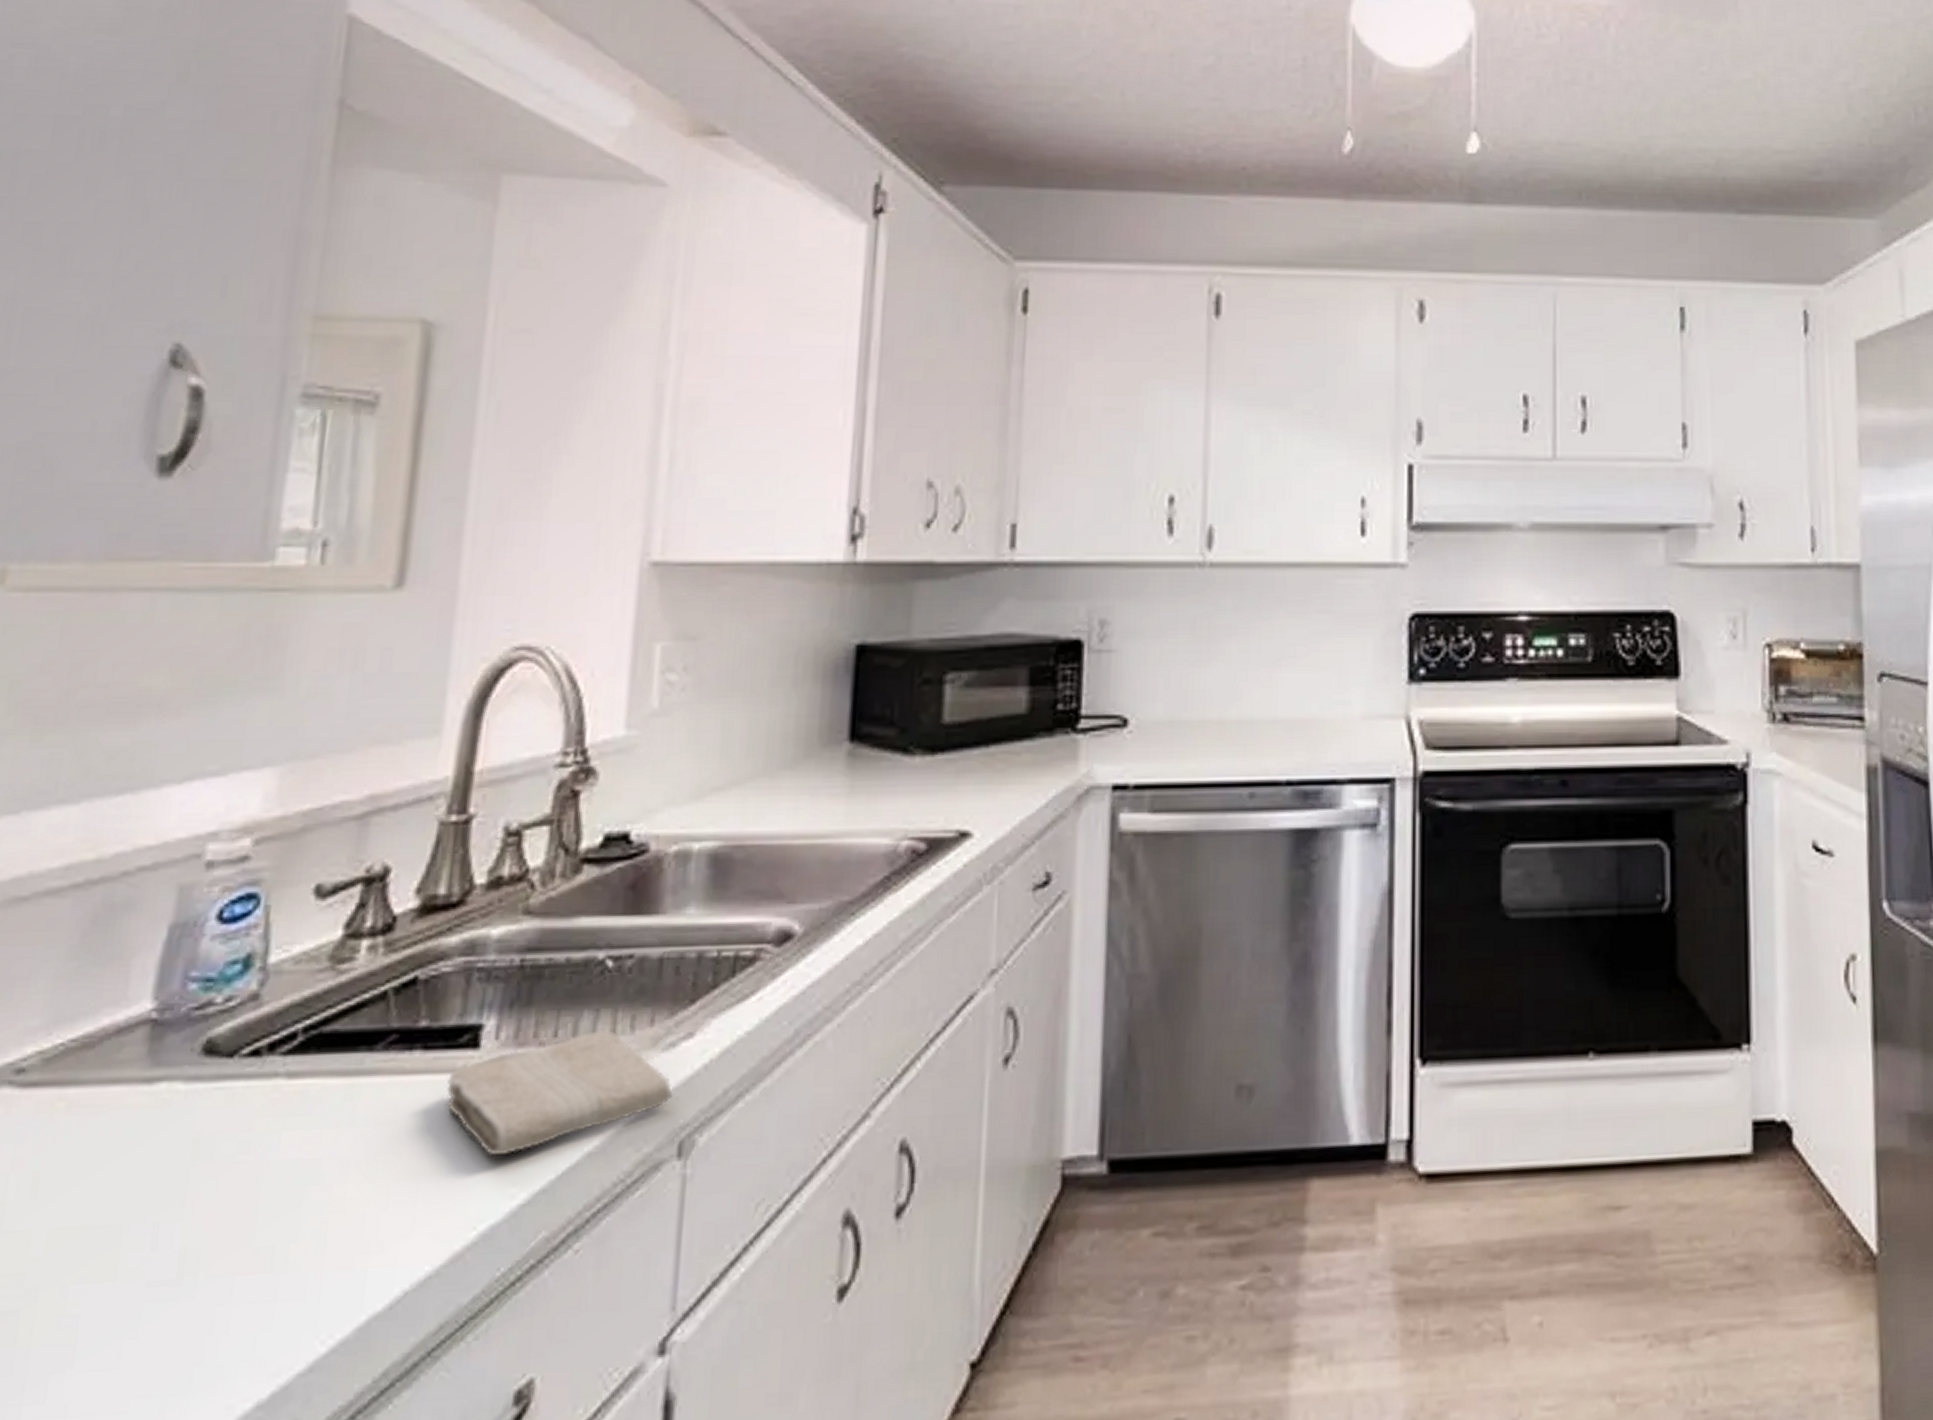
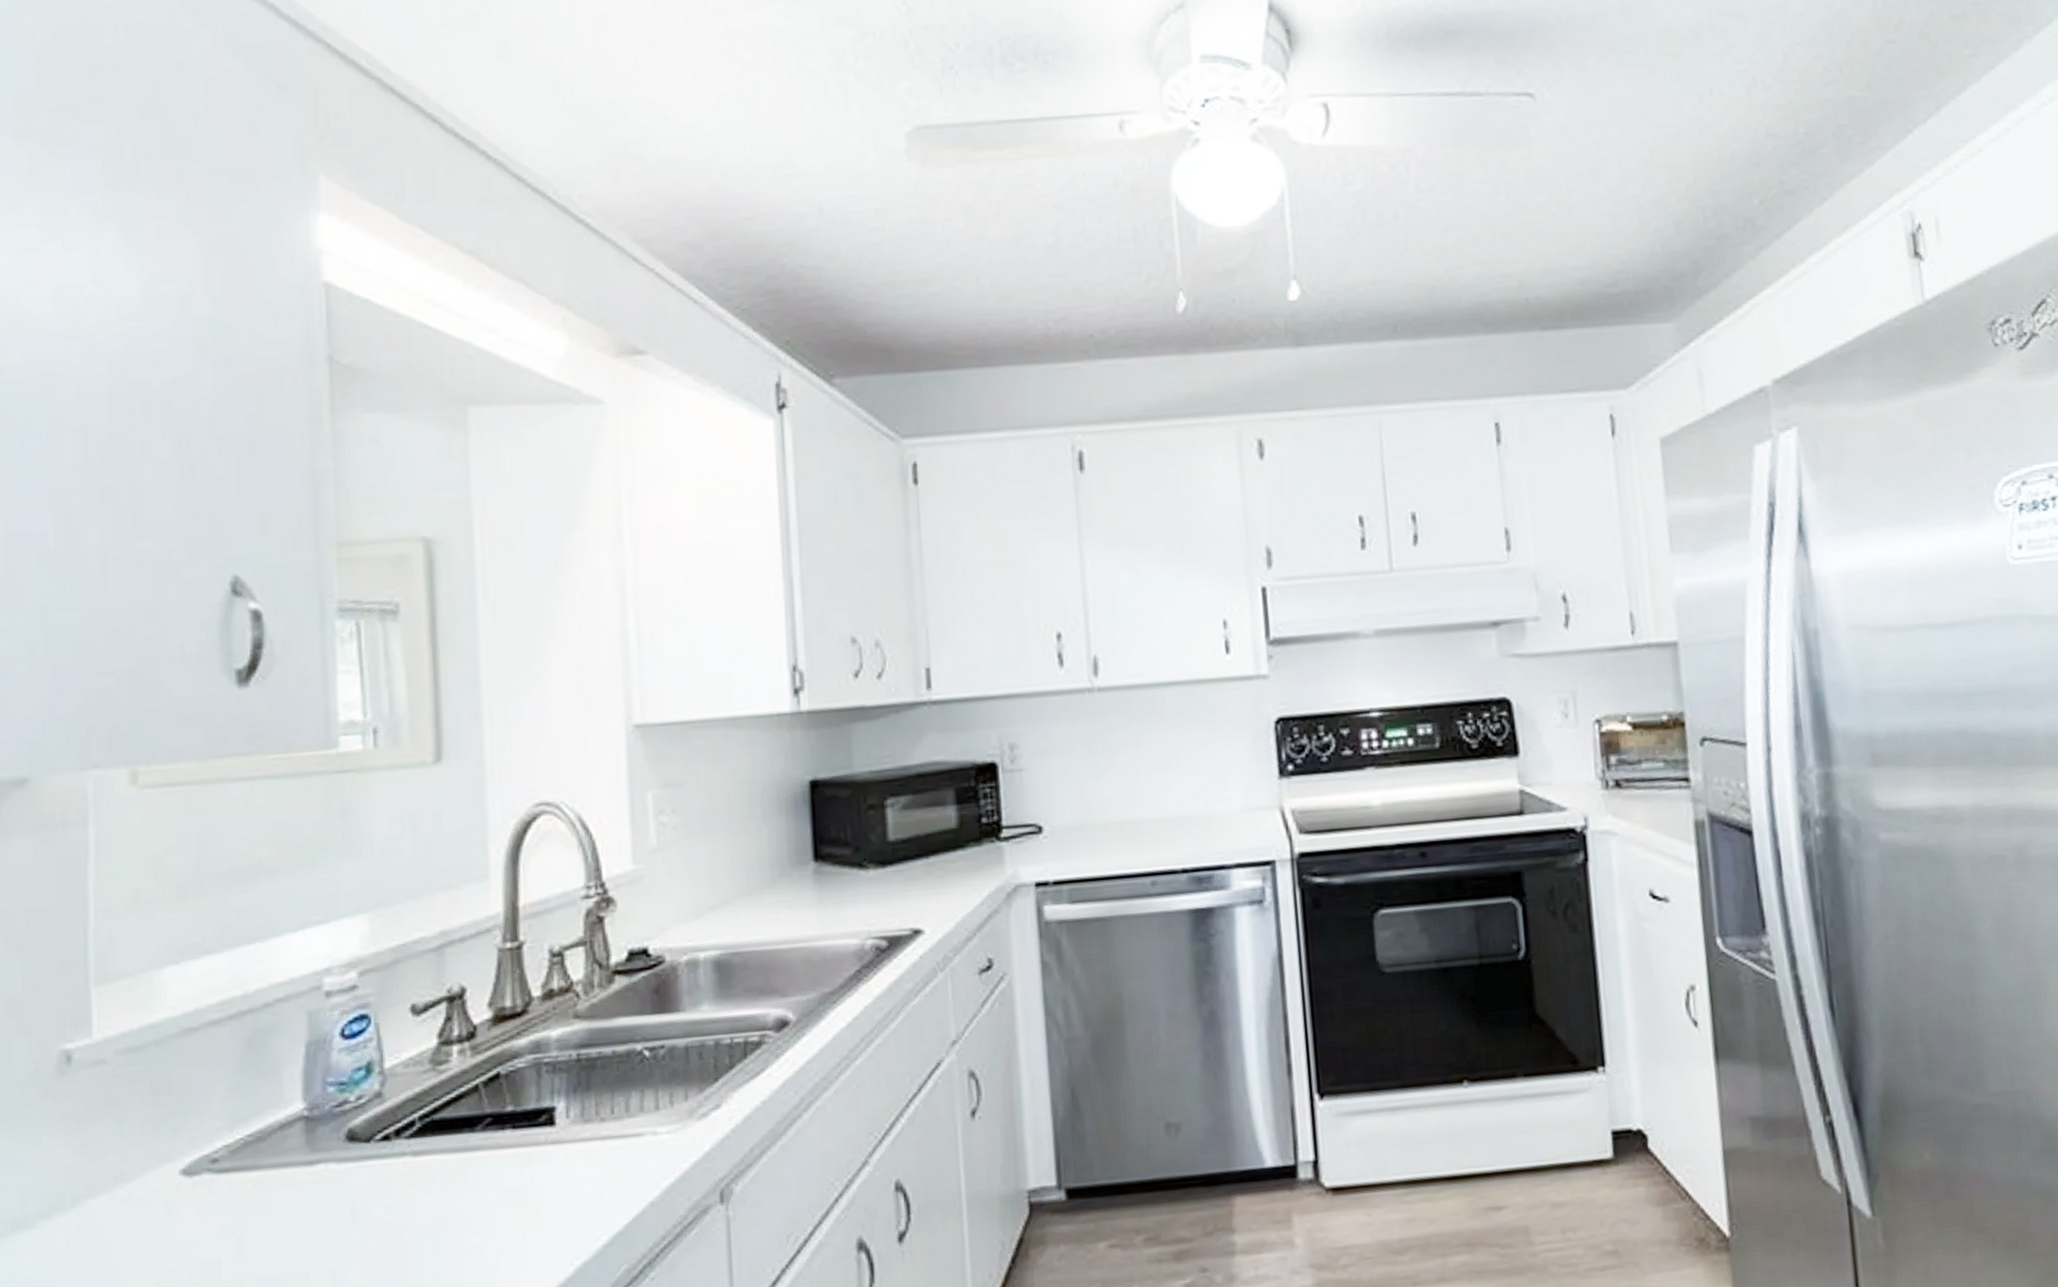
washcloth: present [447,1029,673,1156] -> none [535,1105,711,1208]

